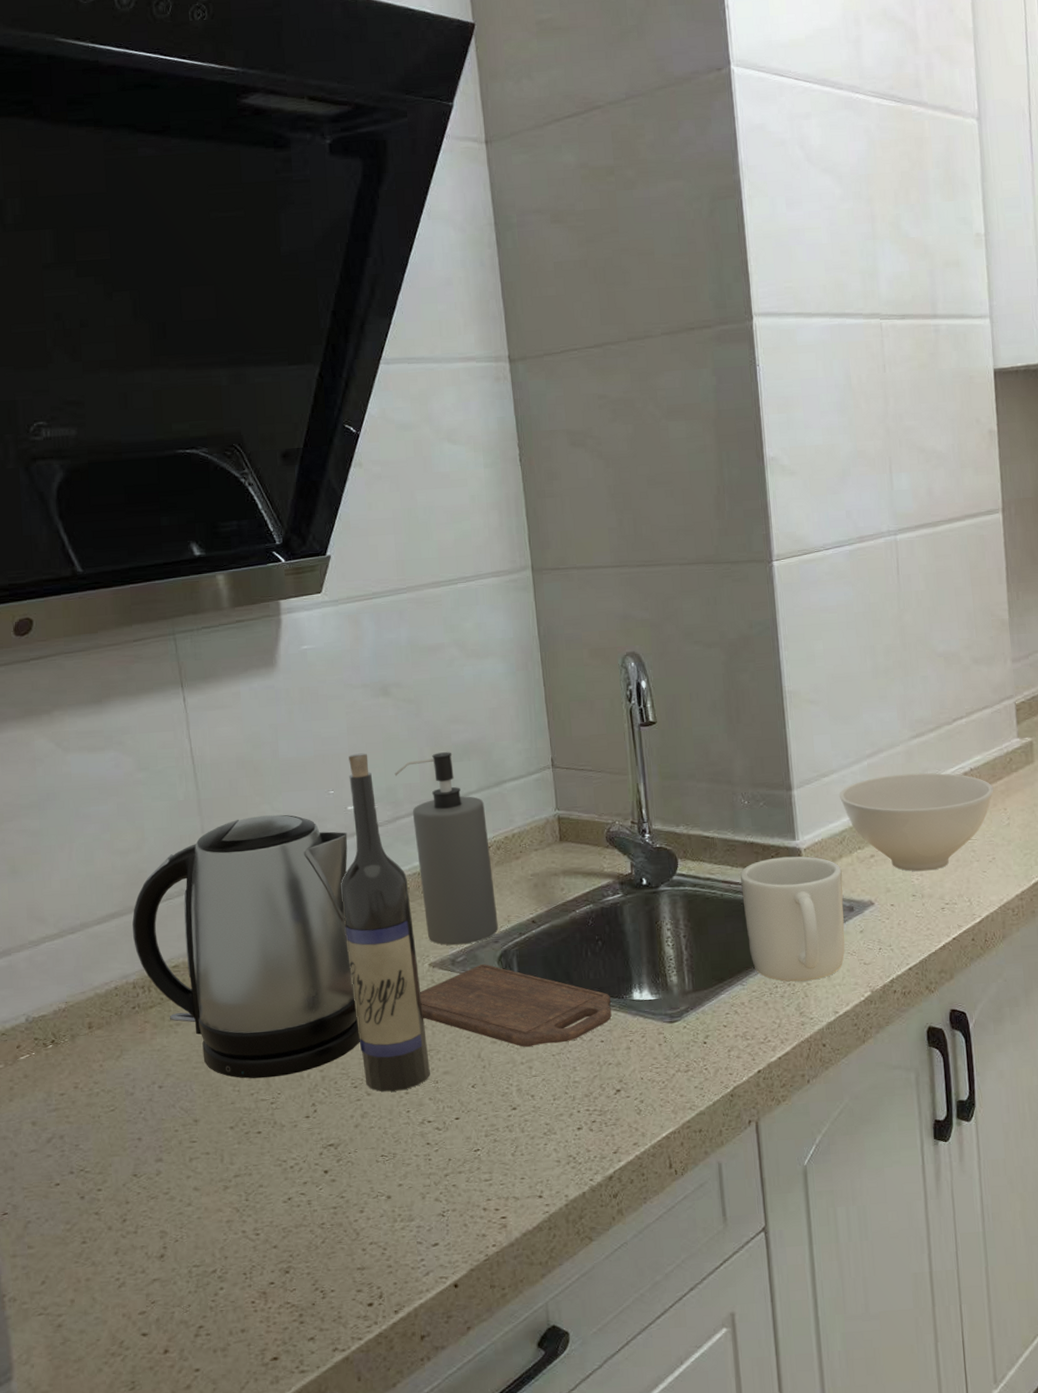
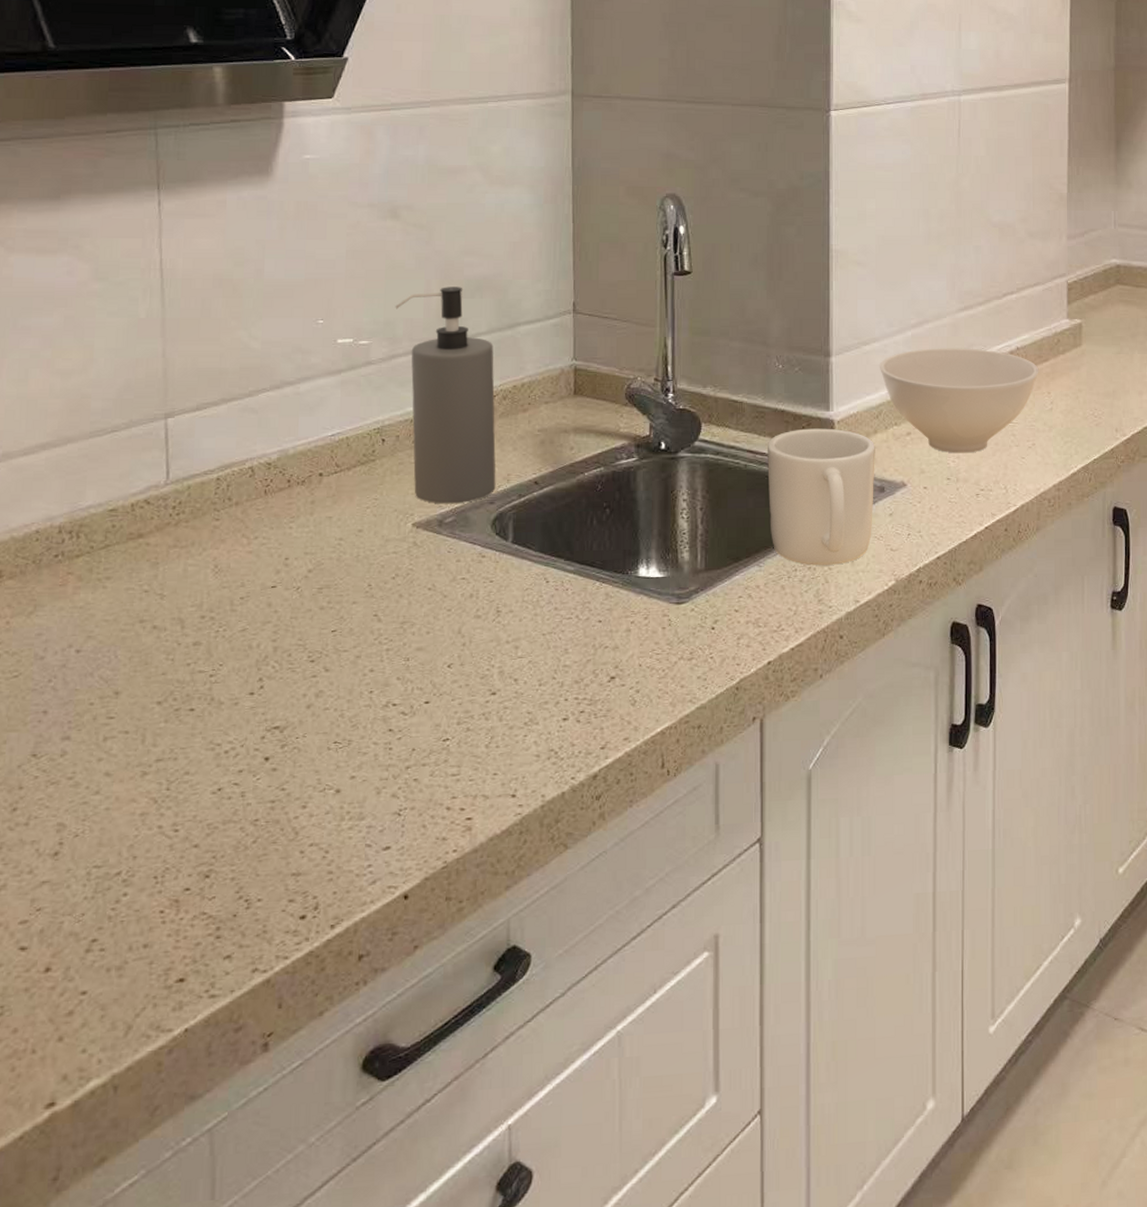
kettle: present [132,814,360,1079] -> none [65,343,334,647]
wine bottle: present [340,753,430,1092] -> none [318,280,402,668]
cutting board: present [420,964,612,1047] -> none [398,527,613,624]

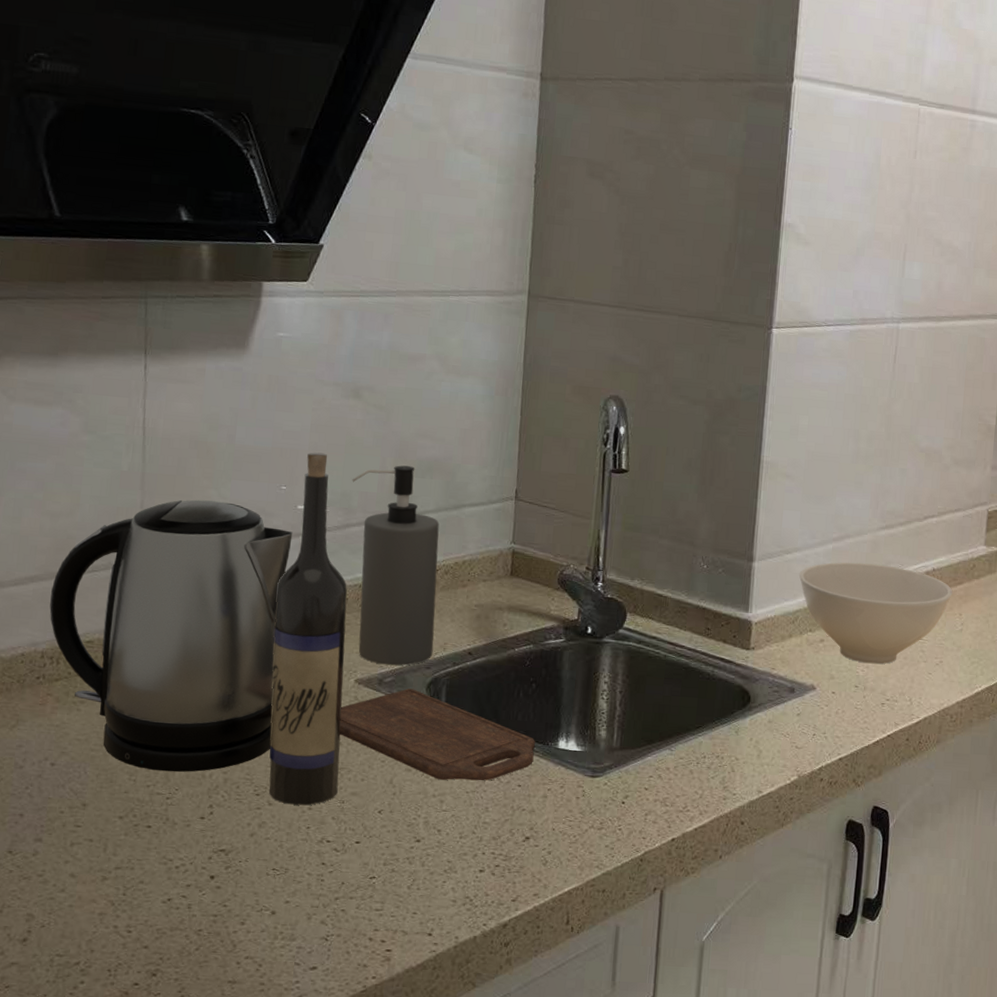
kettle: none [65,343,334,647] -> present [49,499,293,772]
wine bottle: none [318,280,402,668] -> present [269,452,348,806]
cutting board: none [398,527,613,624] -> present [339,688,535,781]
mug: present [767,428,875,566] -> none [683,626,789,756]

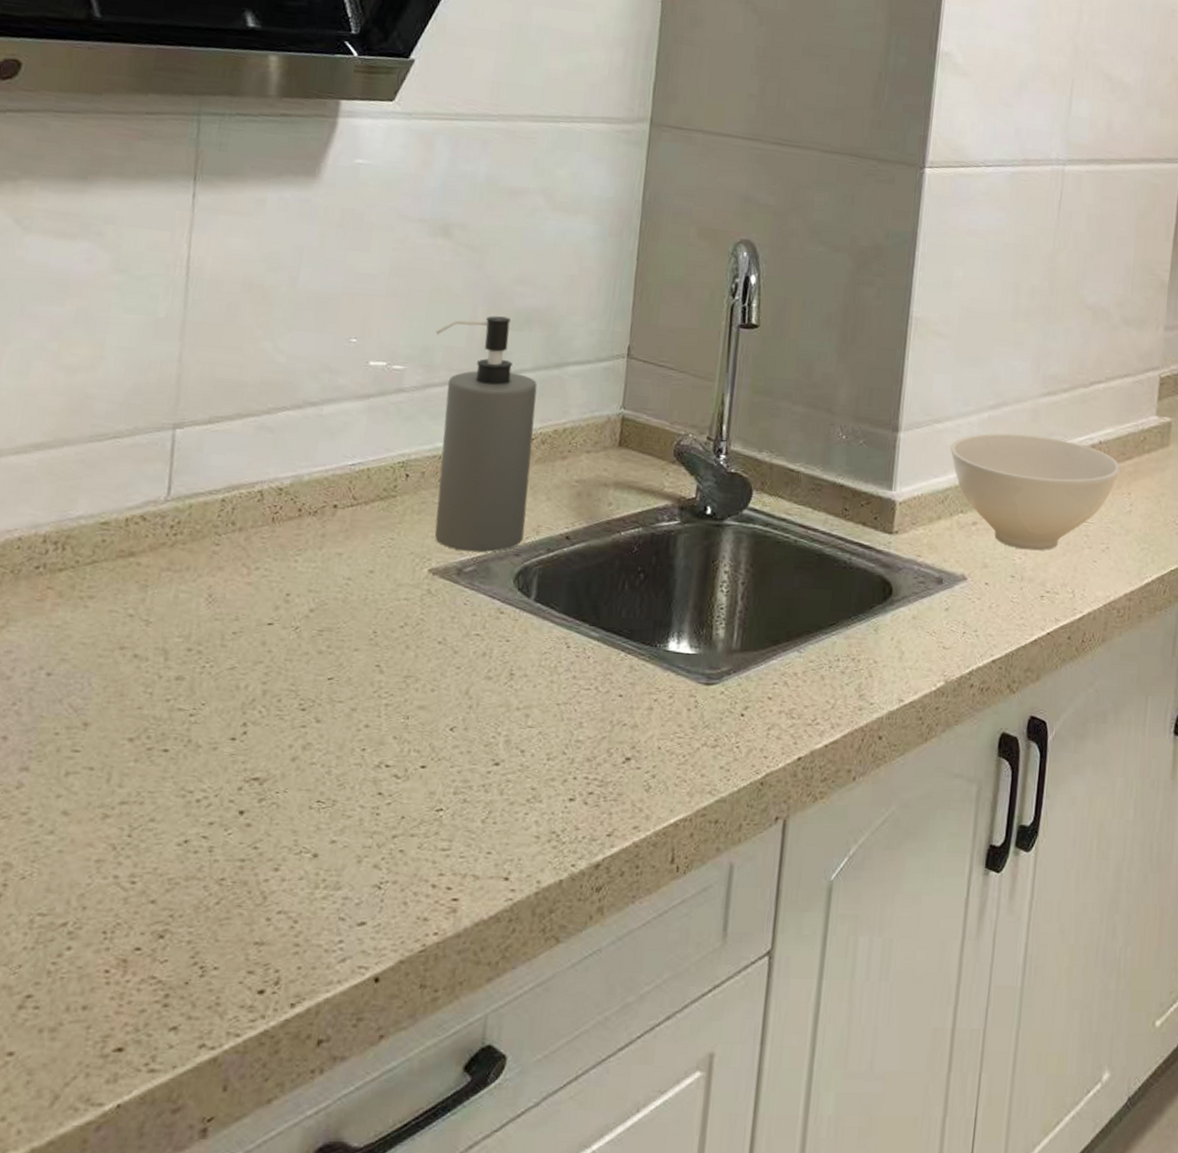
kettle: present [49,499,293,772] -> none [57,353,362,683]
wine bottle: present [269,452,348,806] -> none [317,299,425,722]
cutting board: present [339,688,535,781] -> none [407,579,641,691]

